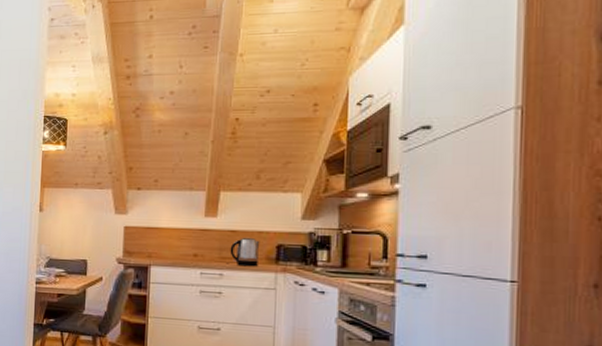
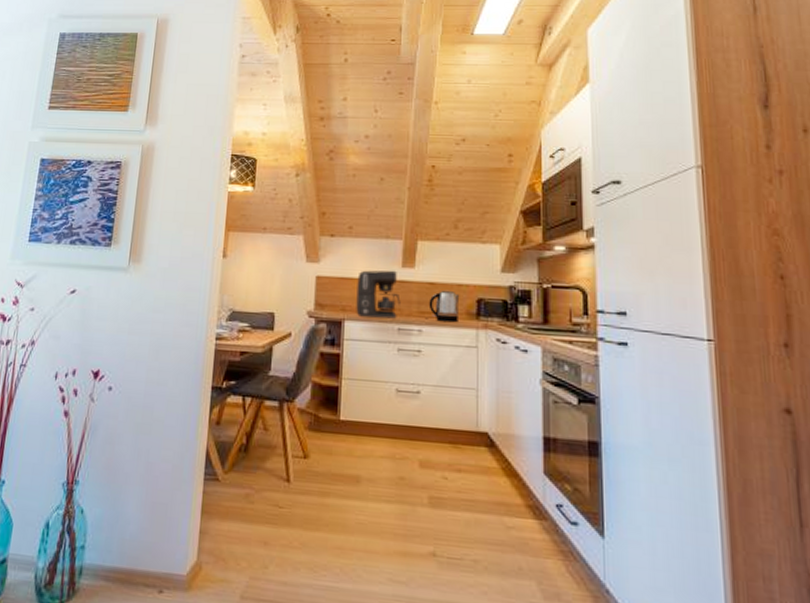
coffee maker: none [161,219,203,264] -> present [356,270,401,319]

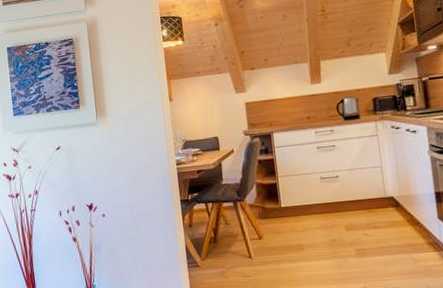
coffee maker: present [356,270,401,319] -> none [277,87,314,129]

